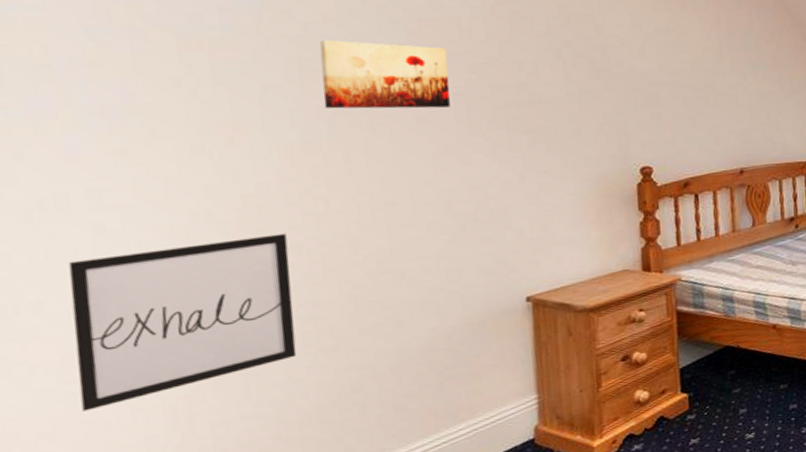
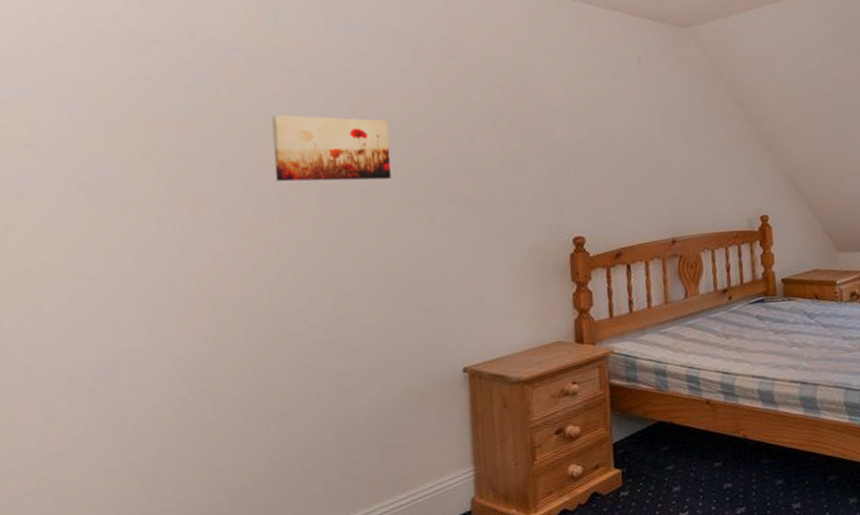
wall art: present [68,233,297,412] -> none [51,303,250,472]

